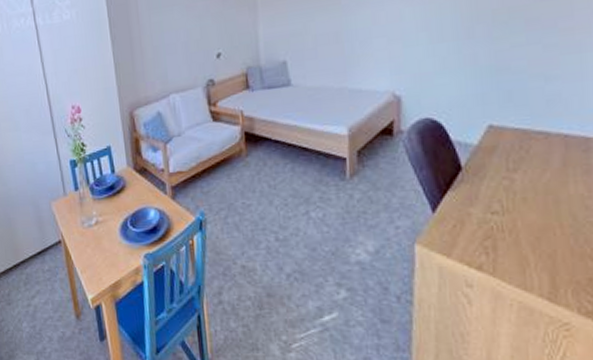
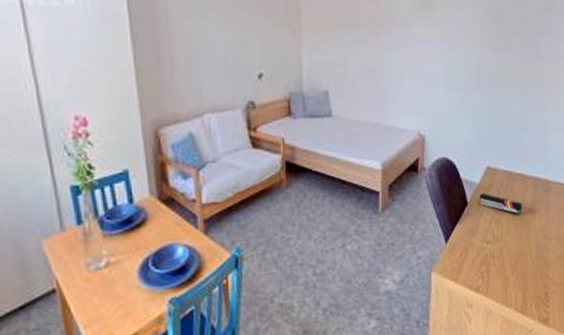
stapler: none [476,156,546,181] -> present [478,193,522,215]

